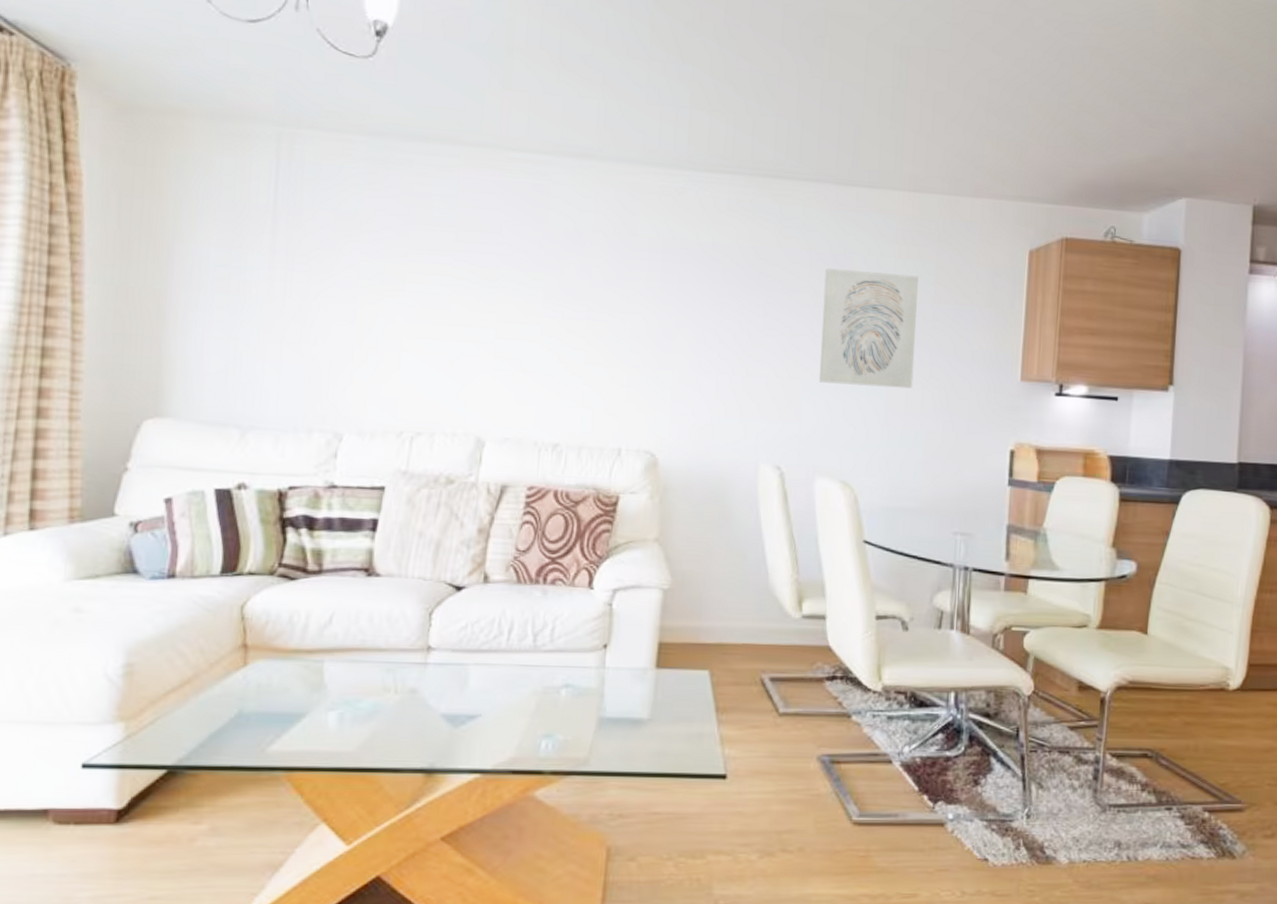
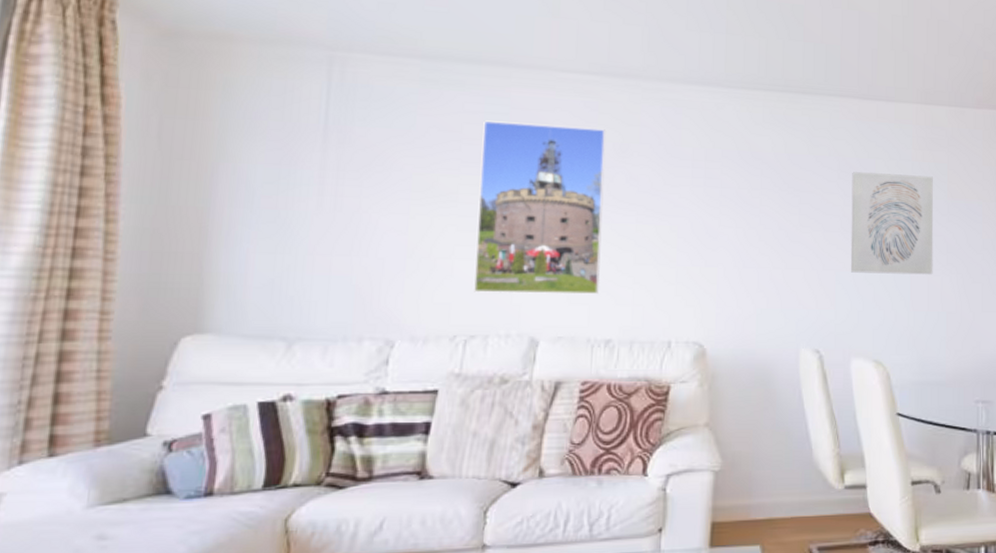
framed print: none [421,203,557,394] -> present [474,120,605,294]

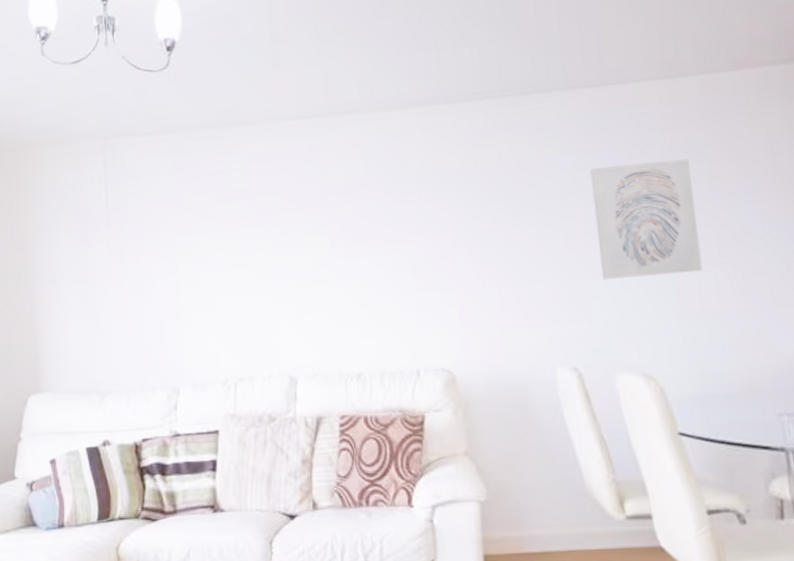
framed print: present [474,120,605,294] -> none [227,168,346,338]

